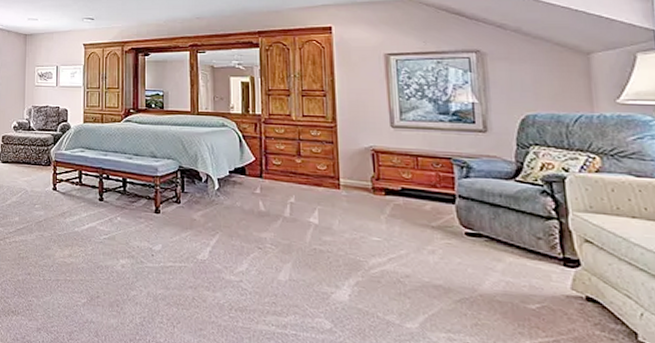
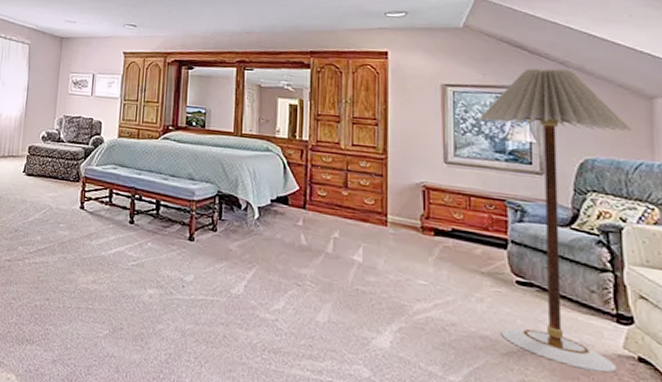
floor lamp: none [421,32,570,313] -> present [478,68,632,373]

